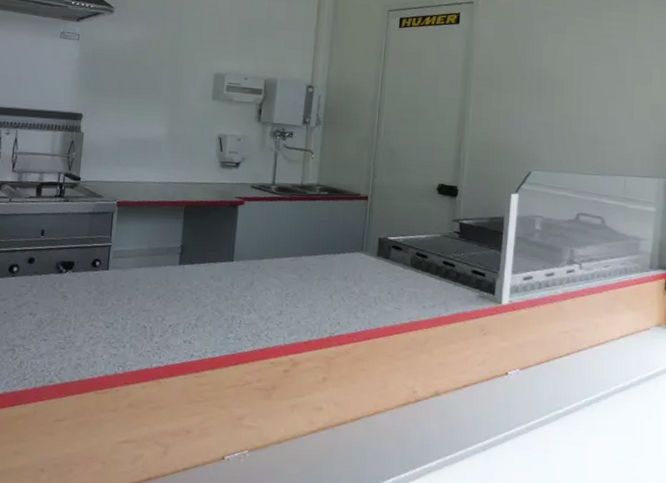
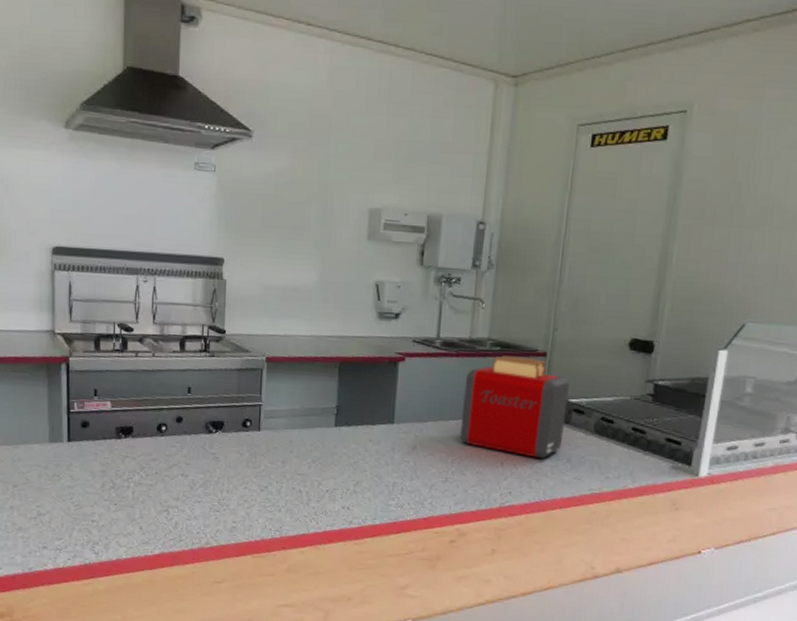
toaster: none [293,199,388,291] -> present [460,355,569,459]

